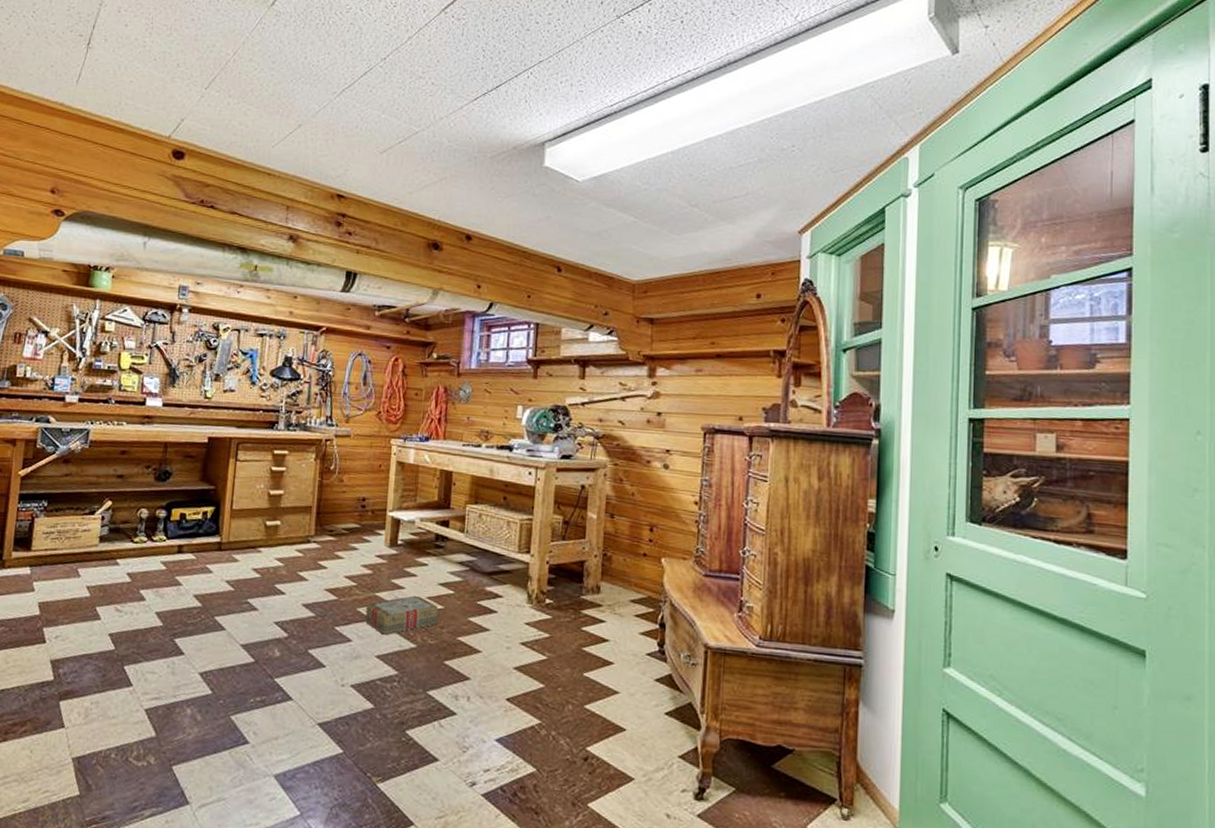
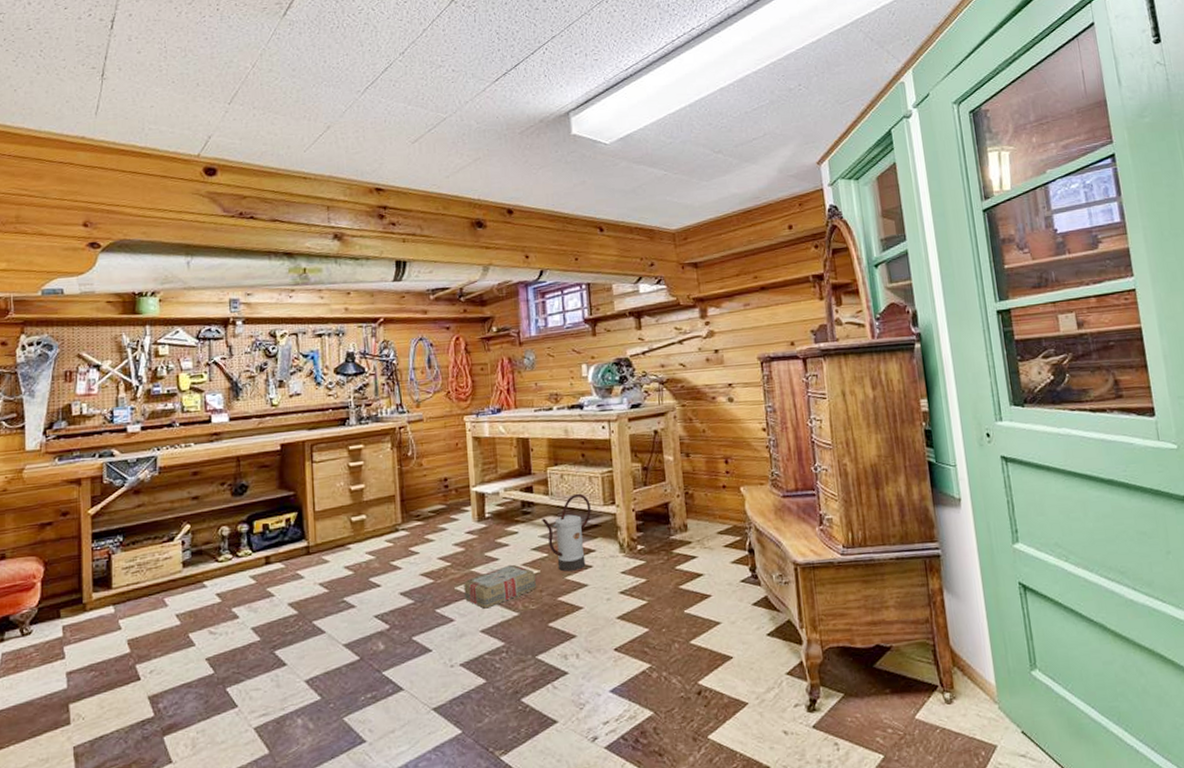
watering can: none [453,535,505,614] -> present [542,493,591,572]

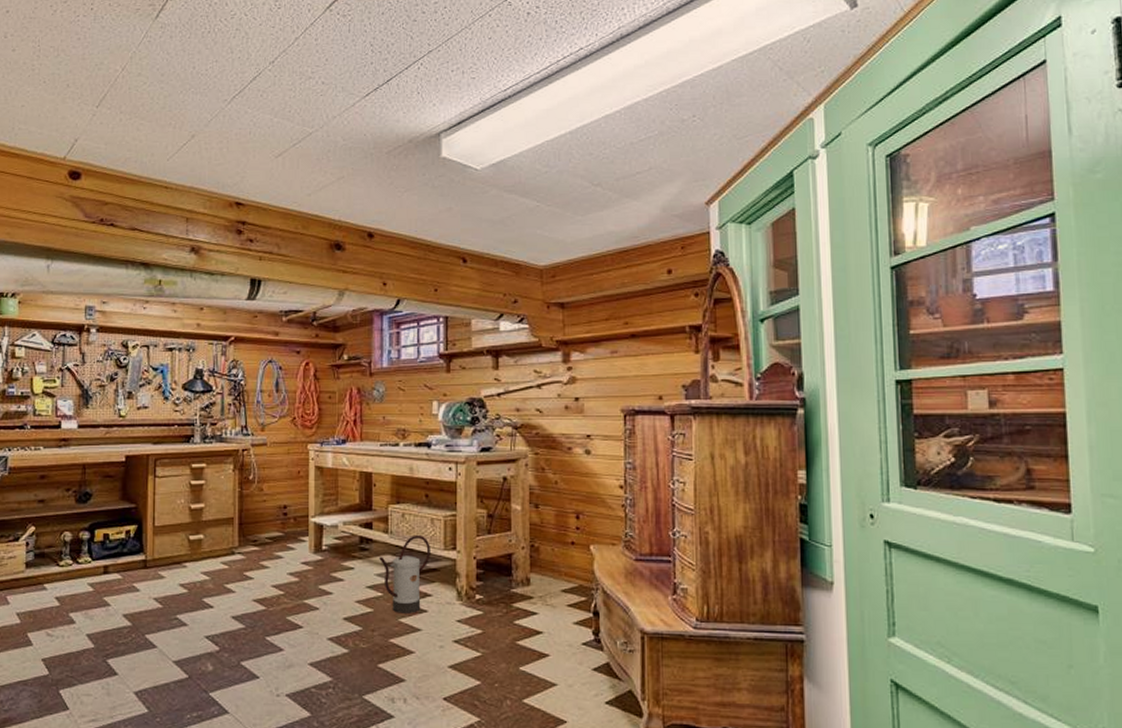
carton: present [464,564,536,609] -> none [296,600,368,642]

